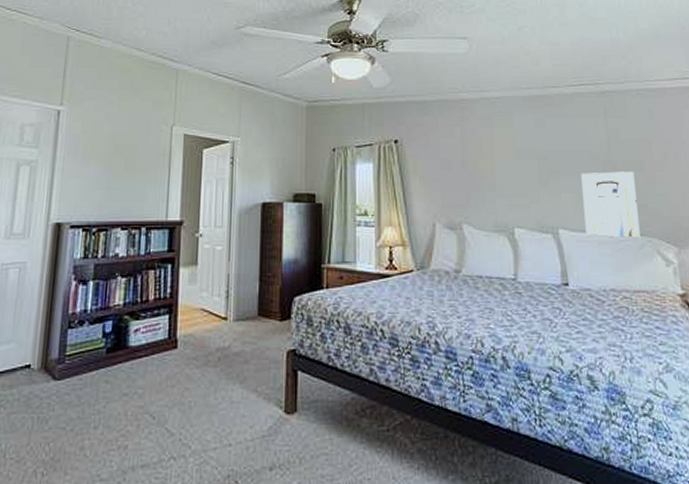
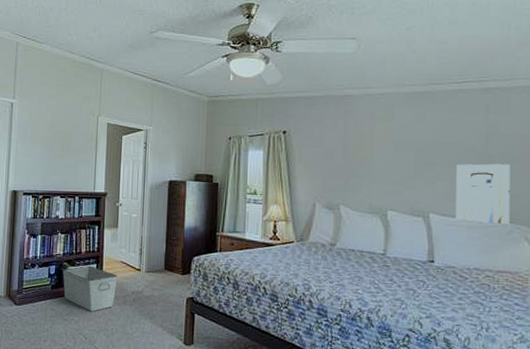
storage bin: none [122,317,197,379] -> present [62,265,118,311]

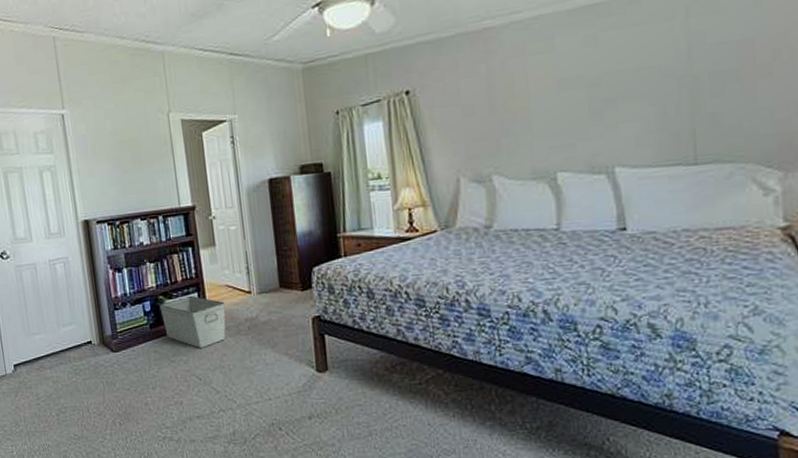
wall art: present [456,163,510,225] -> none [647,83,729,169]

